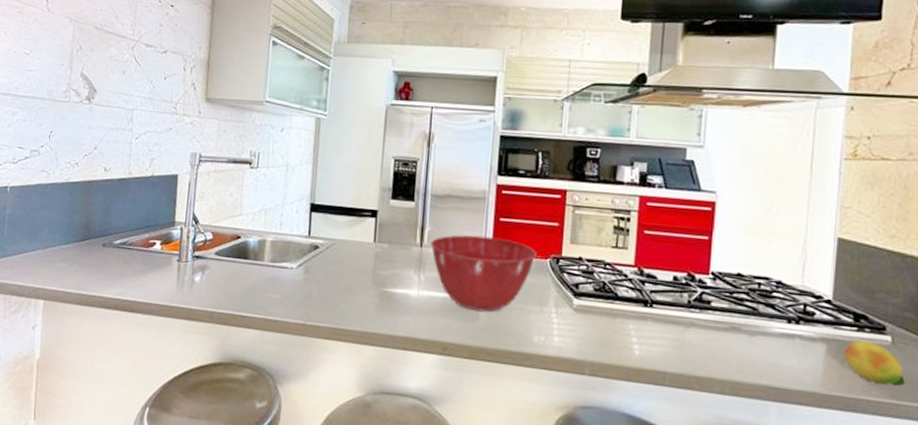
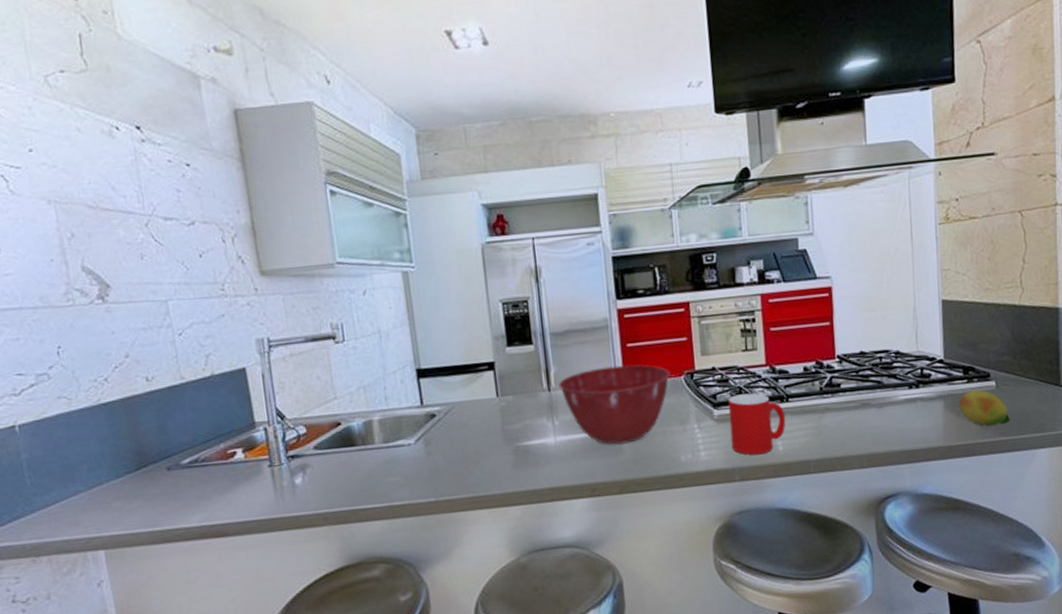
cup: none [586,289,647,354] -> present [728,393,786,455]

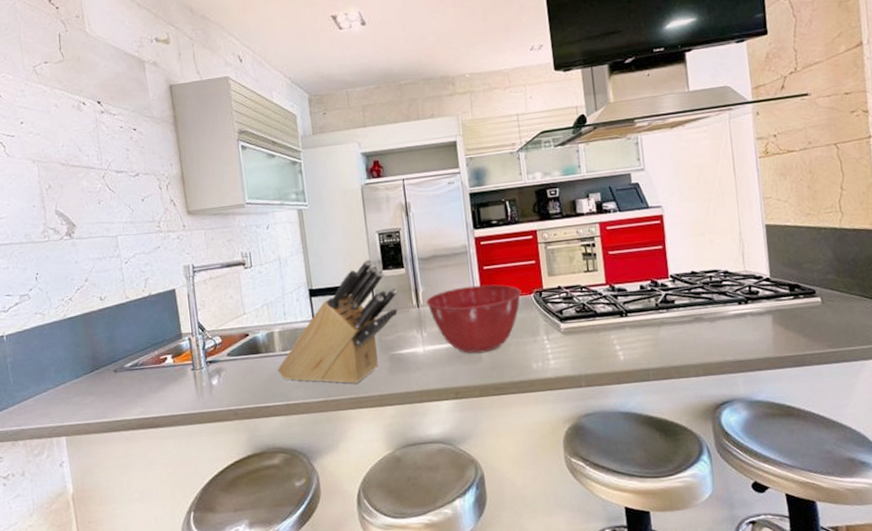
knife block: none [377,333,525,481] -> present [277,259,398,384]
cup: present [728,393,786,455] -> none [573,309,626,364]
fruit: present [959,389,1010,426] -> none [787,305,837,339]

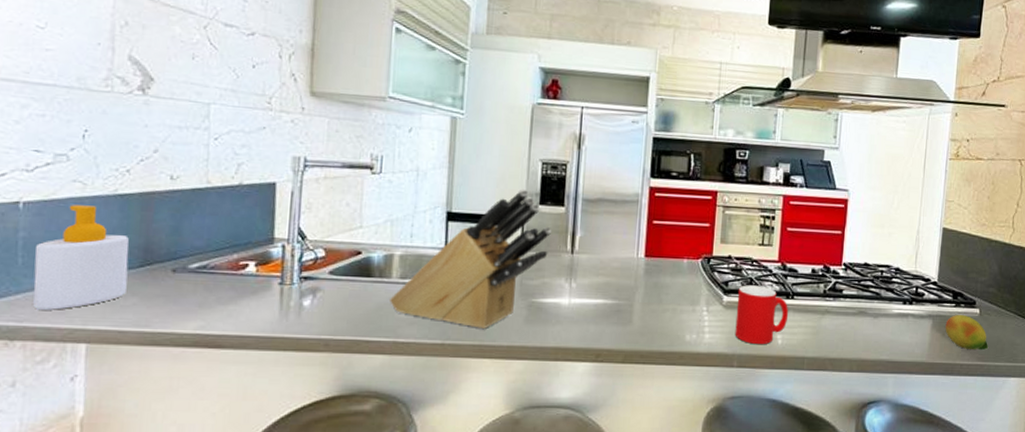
soap bottle: none [19,330,86,415] -> present [33,205,129,310]
mixing bowl: present [426,284,522,354] -> none [582,239,689,315]
cup: none [573,309,626,364] -> present [735,285,789,345]
fruit: none [787,305,837,339] -> present [945,314,988,350]

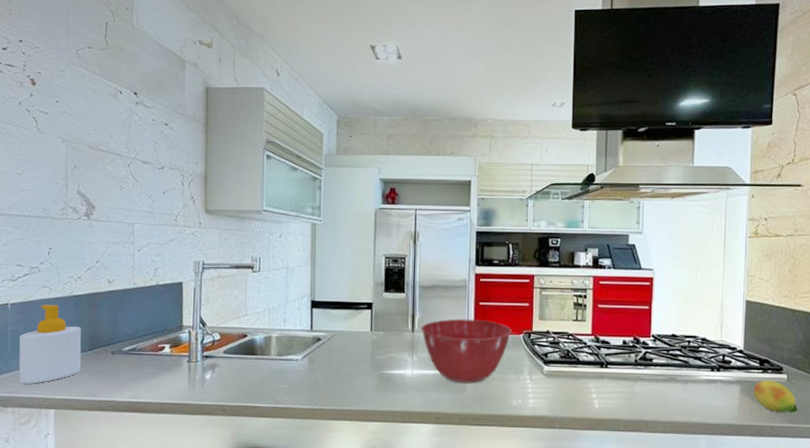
knife block: present [390,189,551,329] -> none [270,279,395,396]
mixing bowl: none [582,239,689,315] -> present [421,318,512,384]
cup: present [735,285,789,345] -> none [556,356,604,409]

